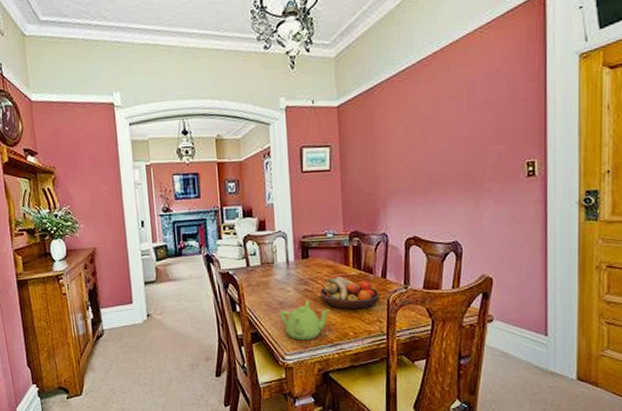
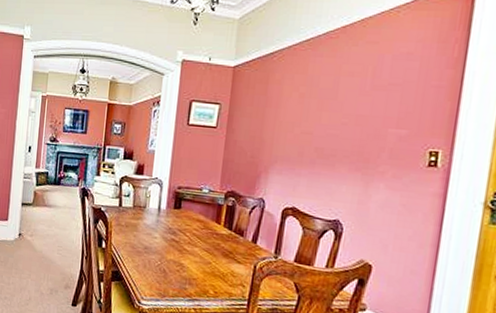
teapot: present [279,300,330,341] -> none [142,249,193,290]
fruit bowl: present [320,276,380,310] -> none [186,232,247,270]

